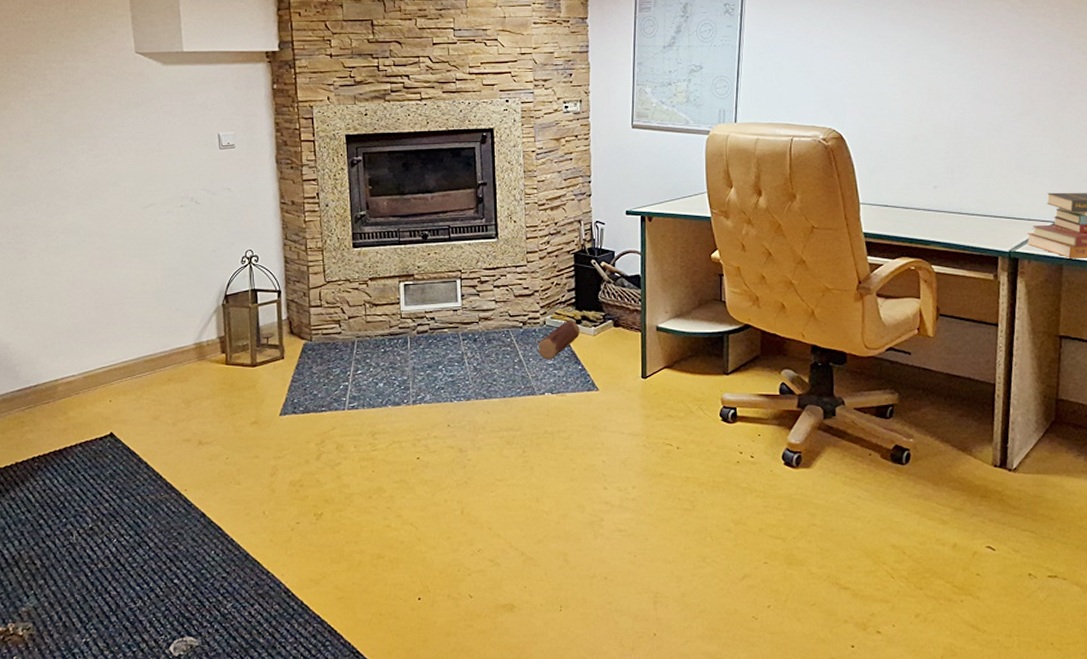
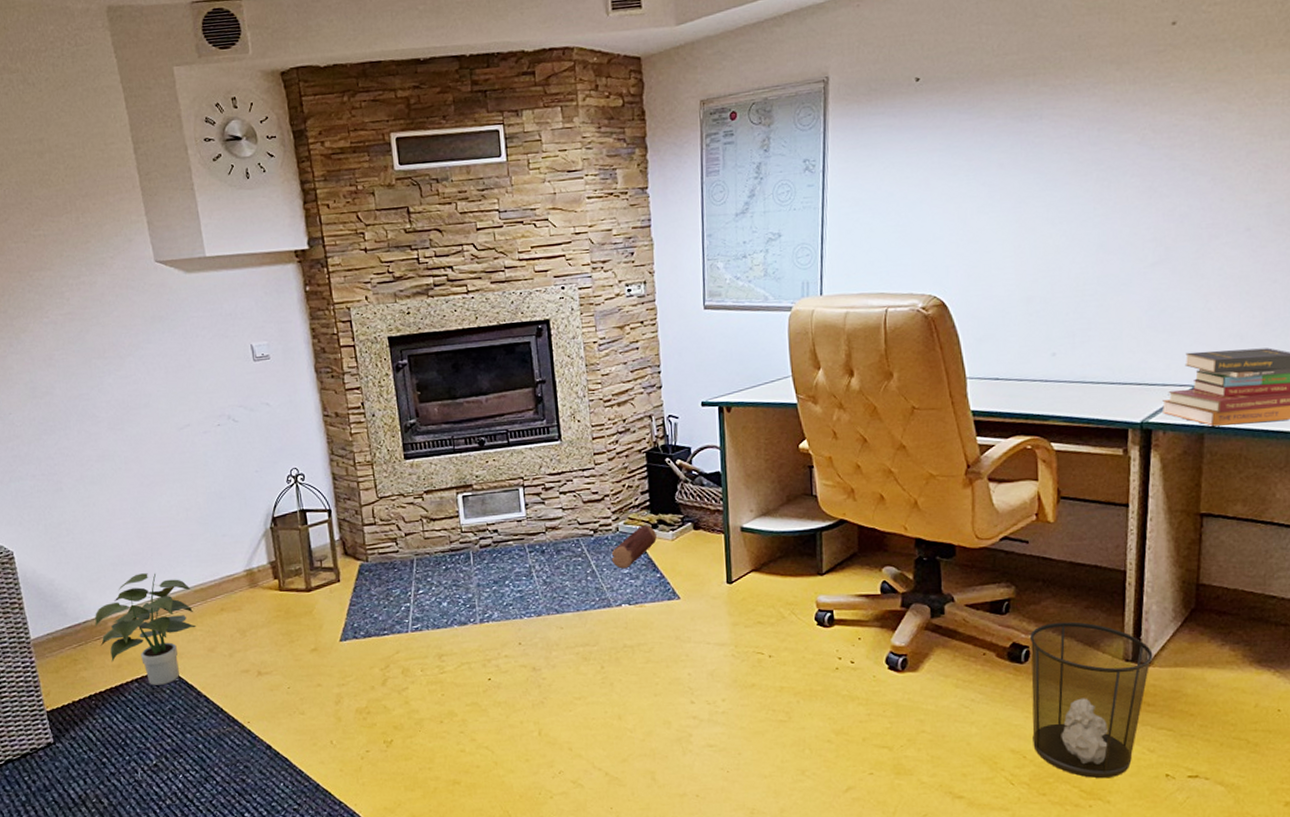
potted plant: none [45,341,144,450] -> present [95,573,197,685]
waste bin: none [911,428,1018,576] -> present [1030,621,1153,779]

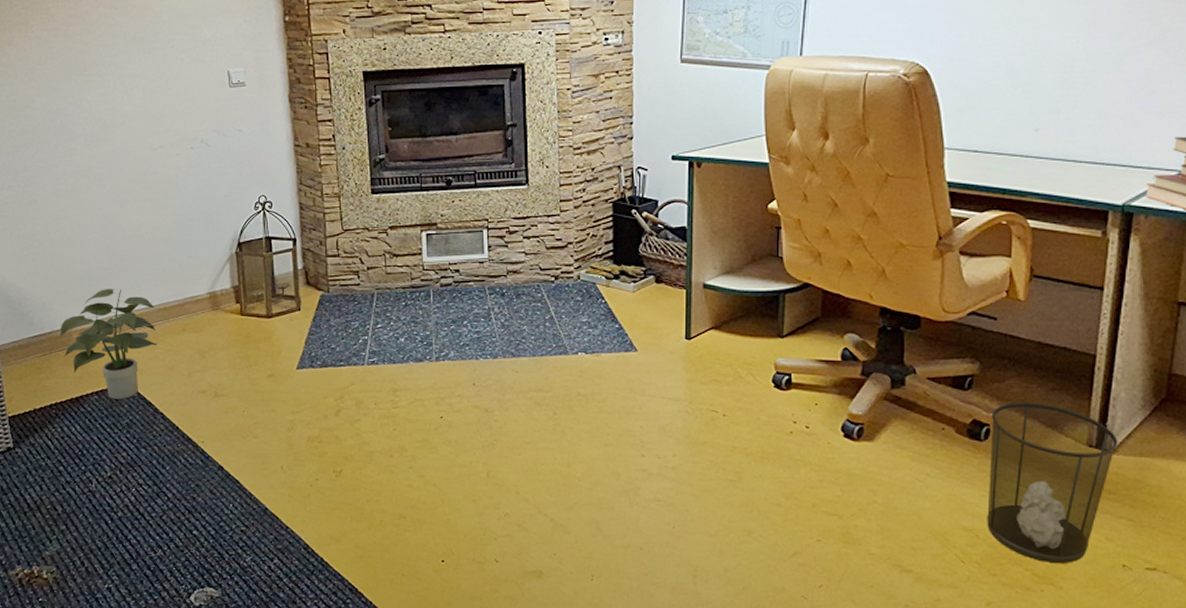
decorative log: present [611,525,657,569] -> none [571,276,618,317]

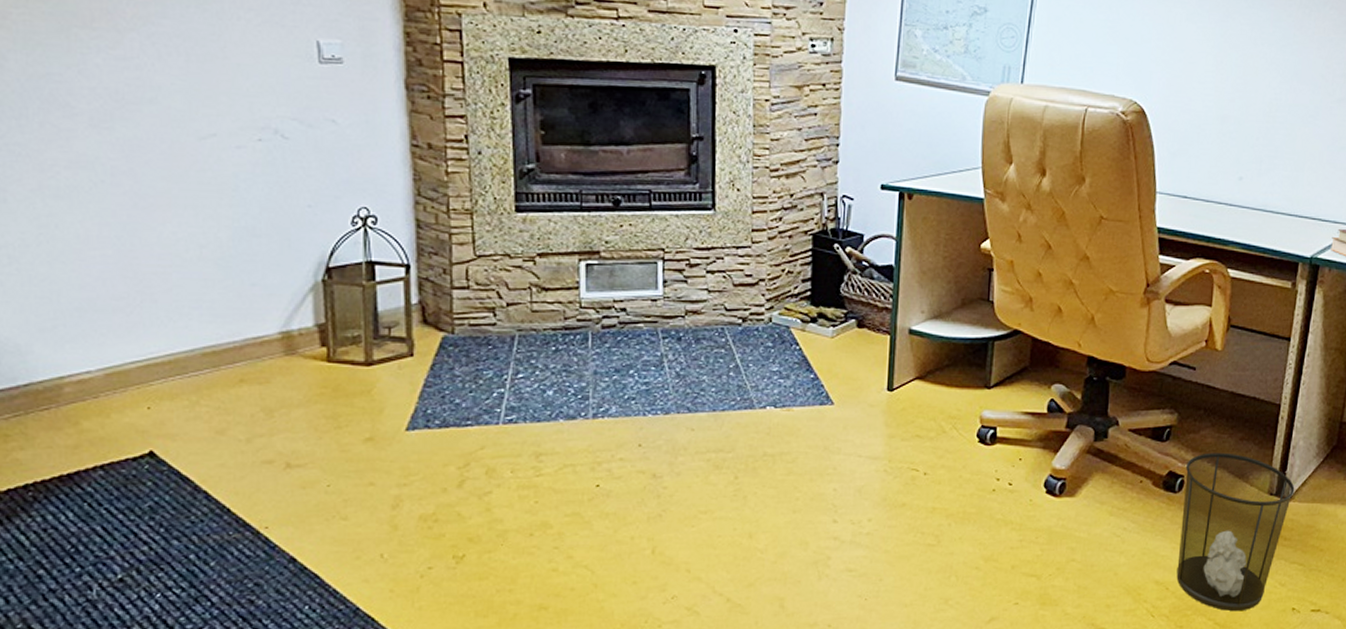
potted plant: present [59,289,158,399] -> none [42,325,202,475]

